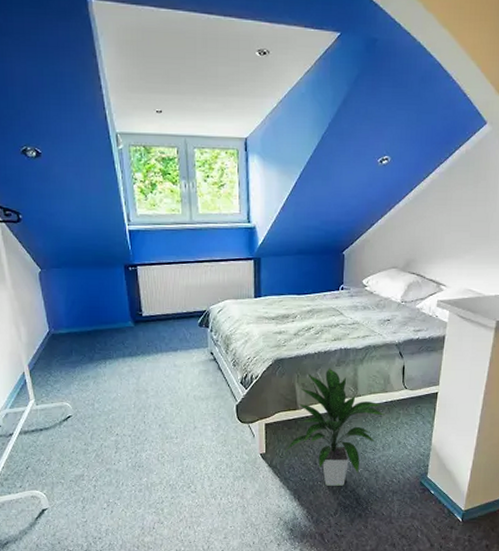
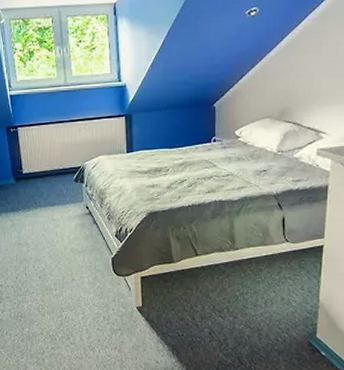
indoor plant: present [284,368,385,486] -> none [161,220,266,343]

